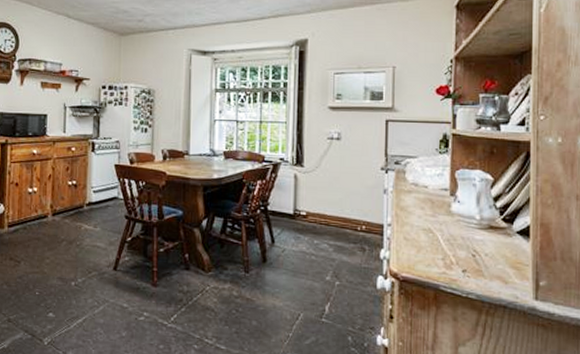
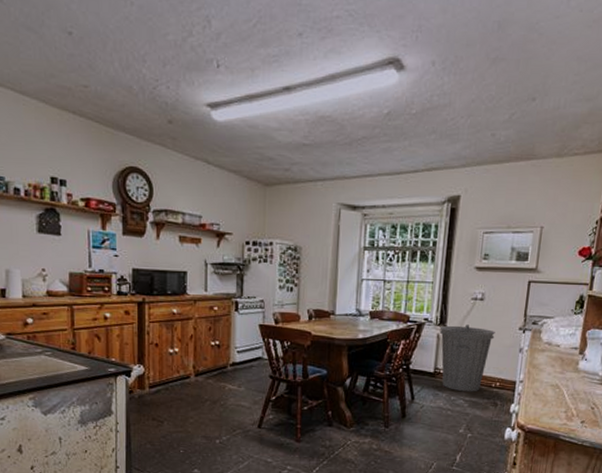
trash can: none [296,164,356,236] -> present [439,324,495,392]

